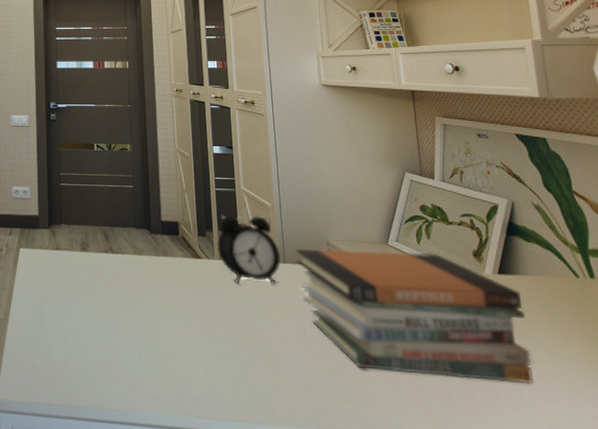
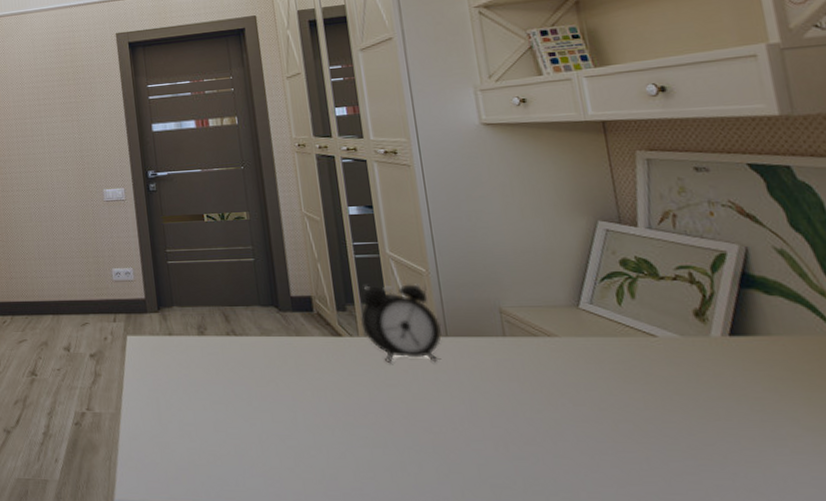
book stack: present [296,248,533,385] -> none [460,315,782,466]

